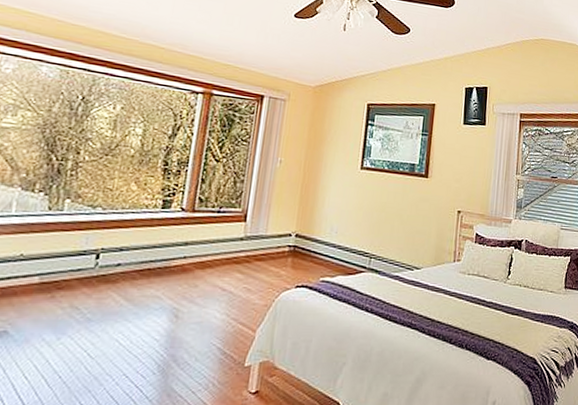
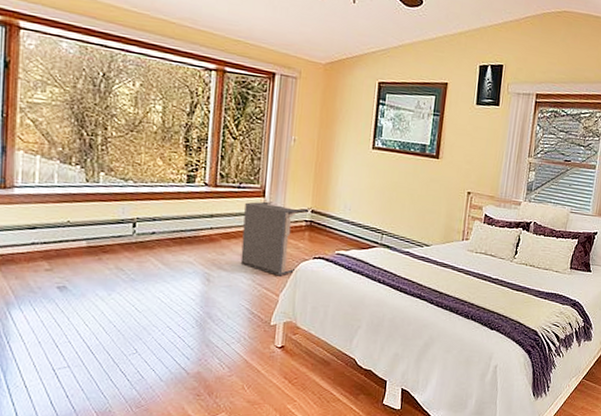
laundry hamper: none [214,226,293,309] -> present [240,201,309,276]

